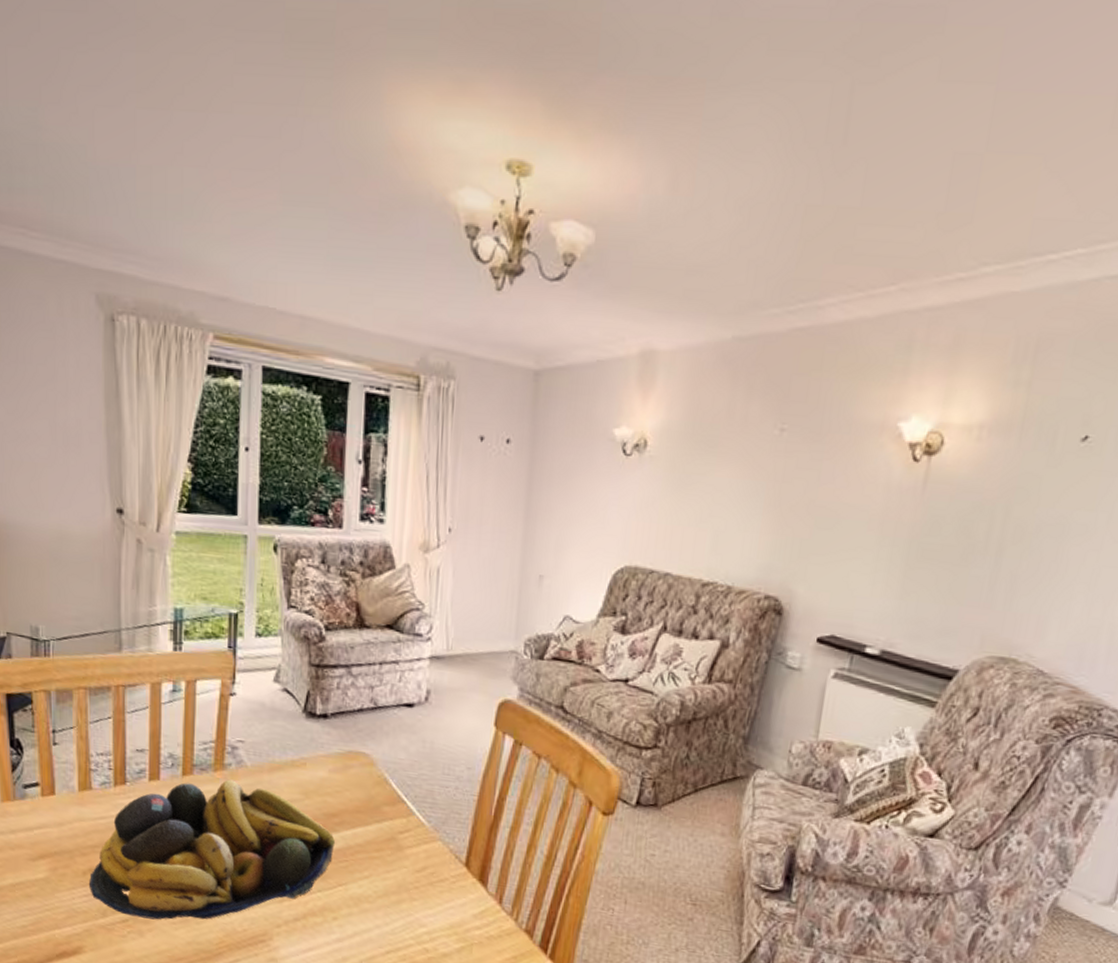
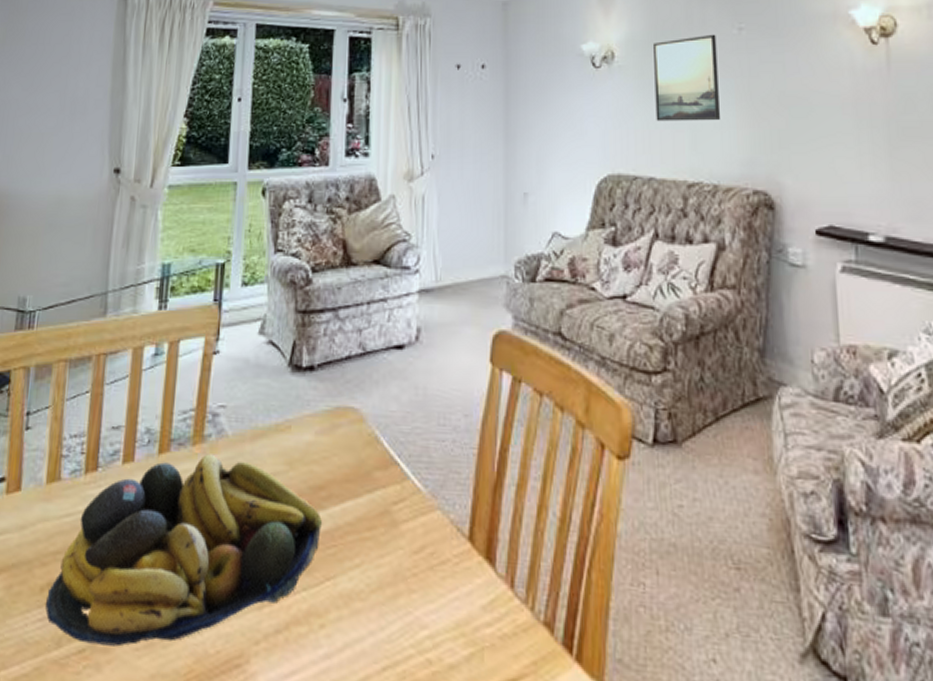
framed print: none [680,432,756,524] -> present [652,34,721,122]

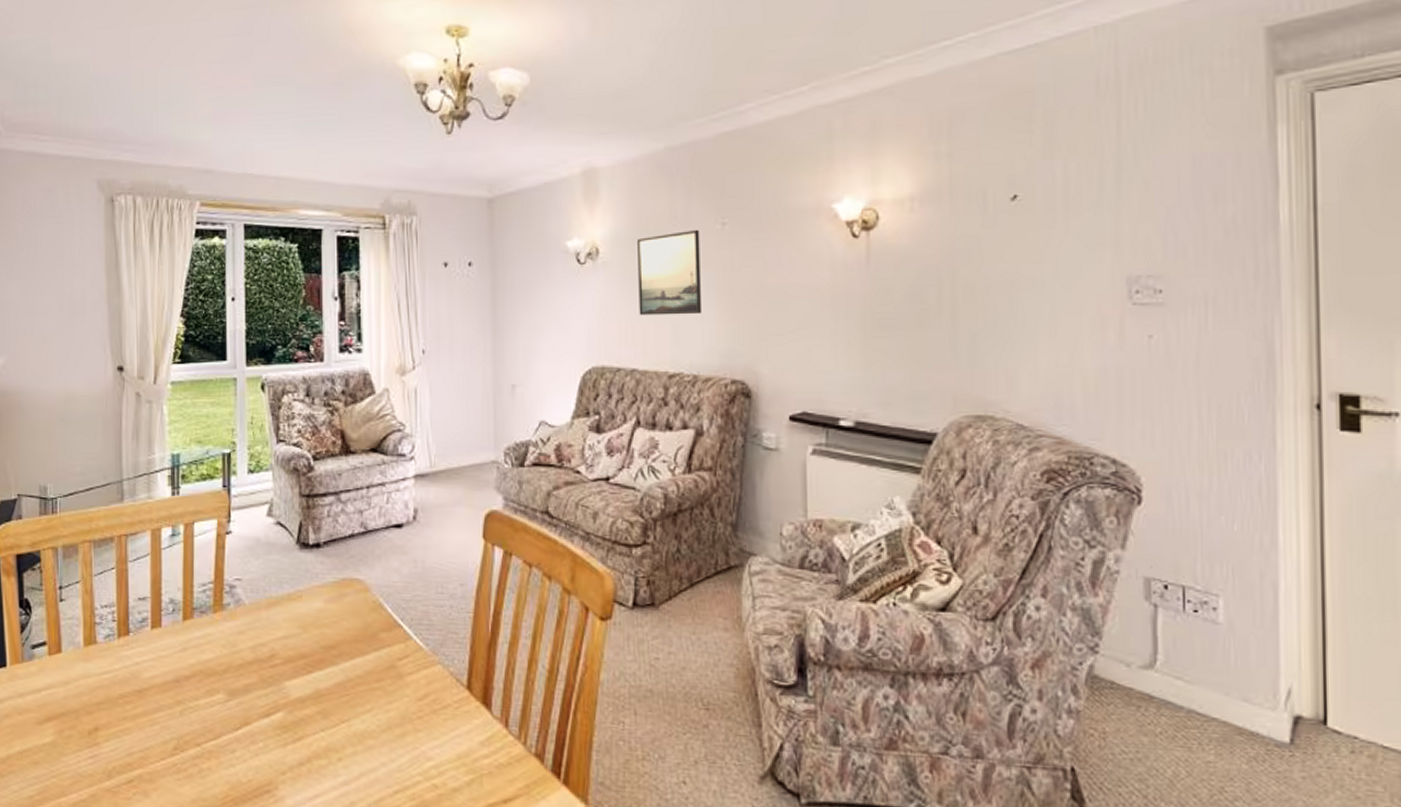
fruit bowl: present [46,454,322,647] -> none [95,620,335,778]

